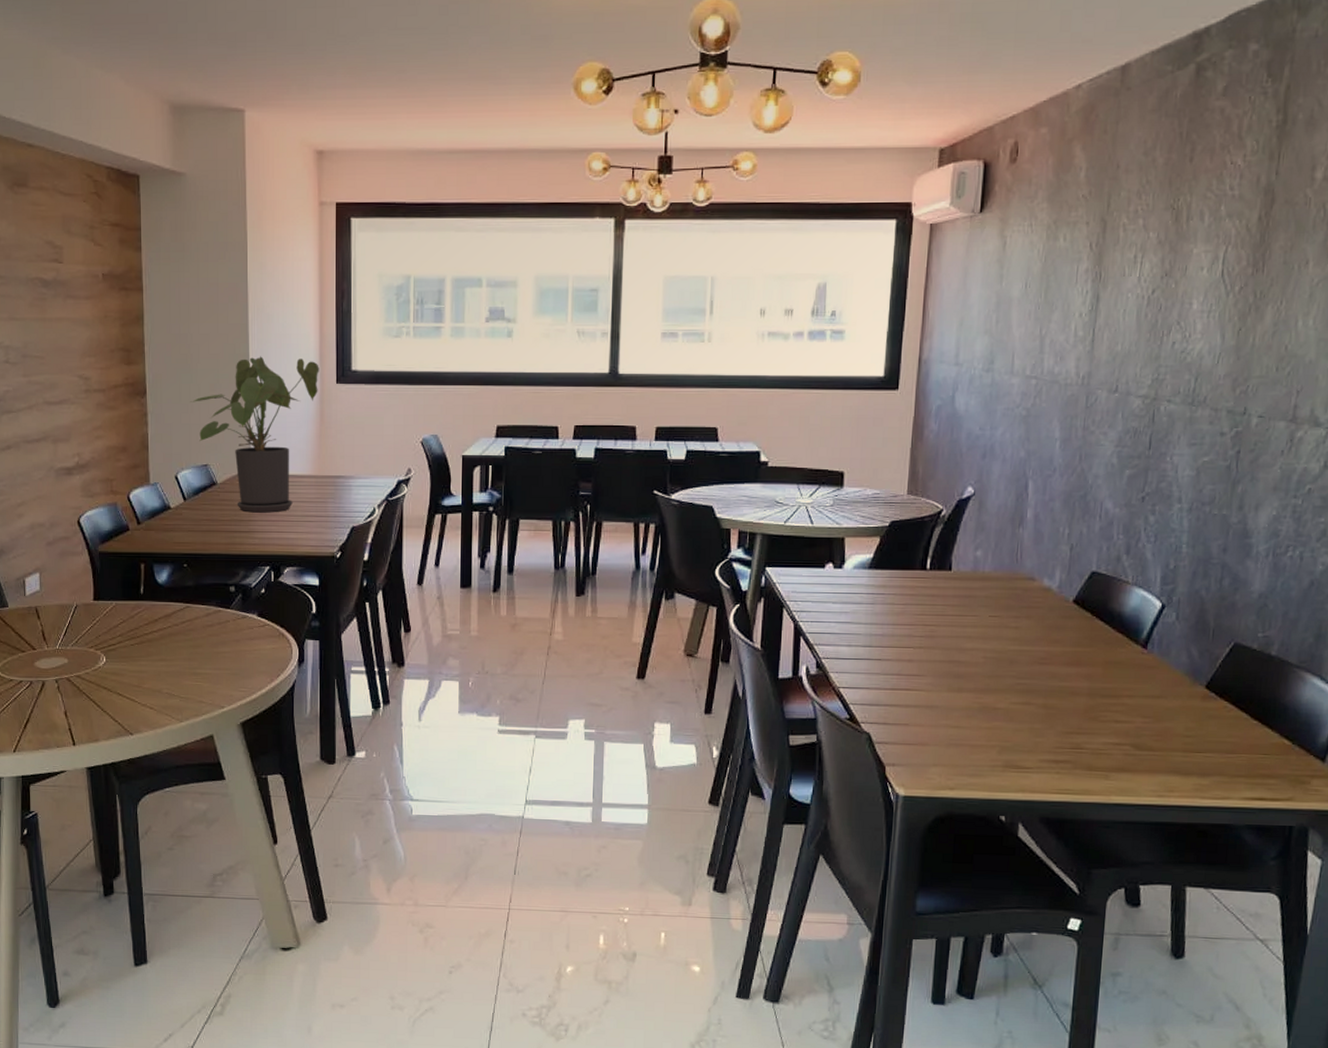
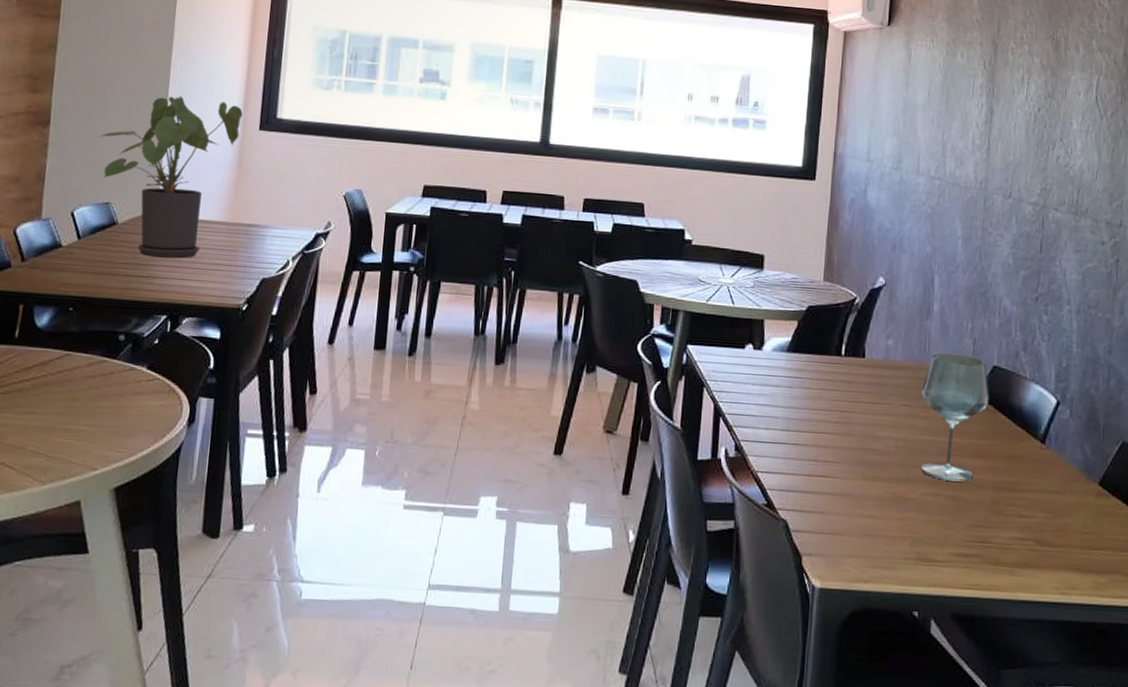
wine glass: none [1010,561,1086,690] -> present [920,353,989,482]

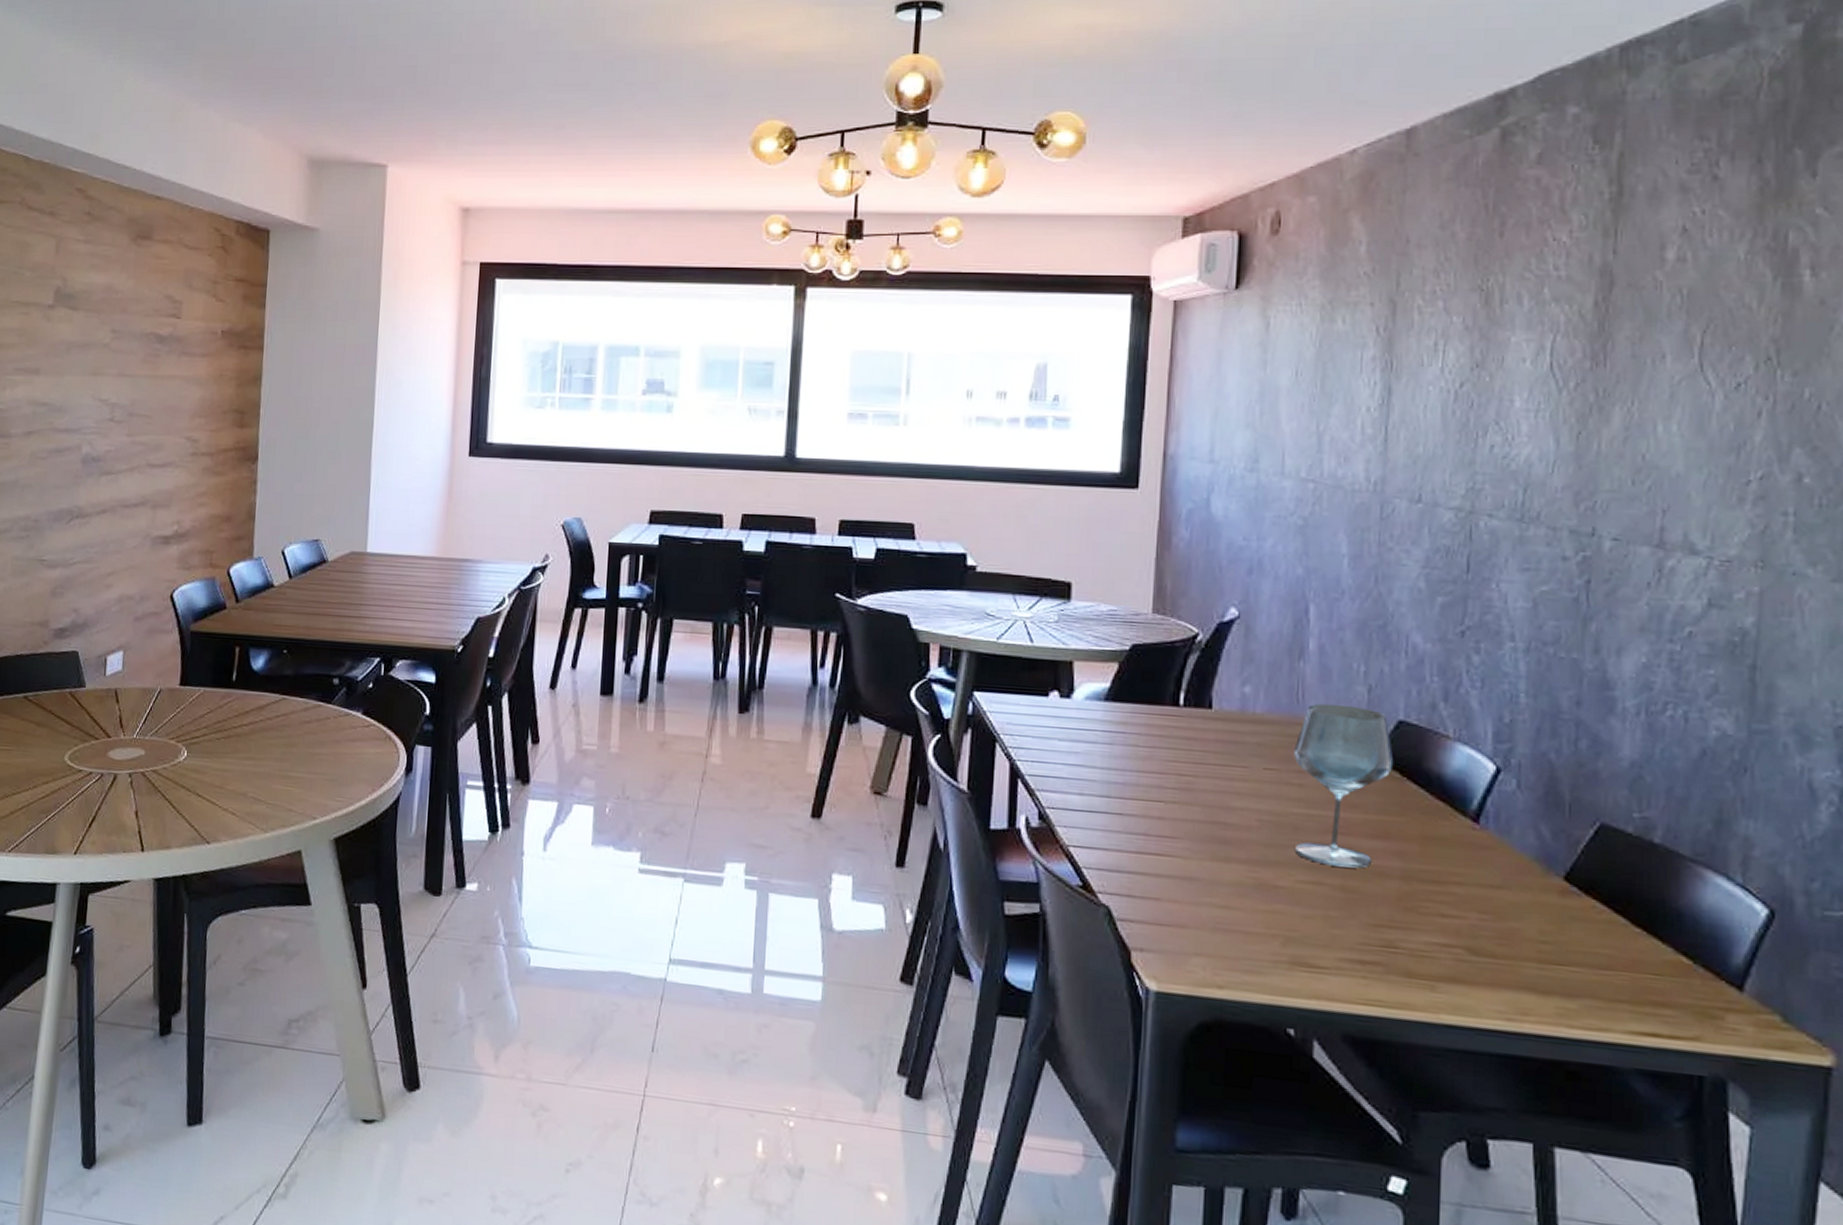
house plant: present [98,96,243,259] -> none [305,423,451,597]

